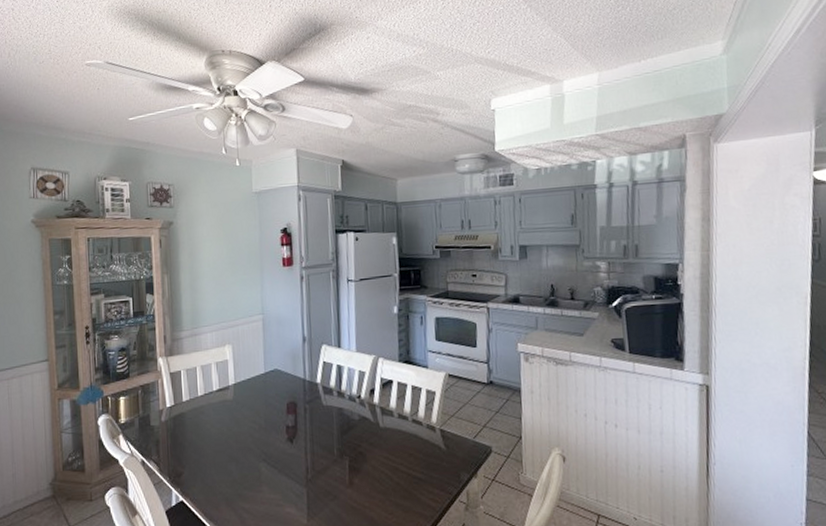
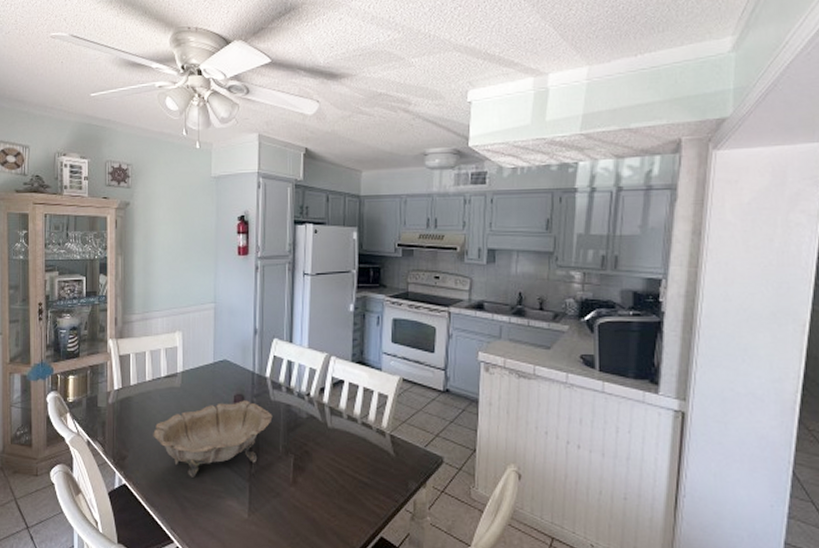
decorative bowl: none [208,407,326,488] -> present [153,400,273,477]

